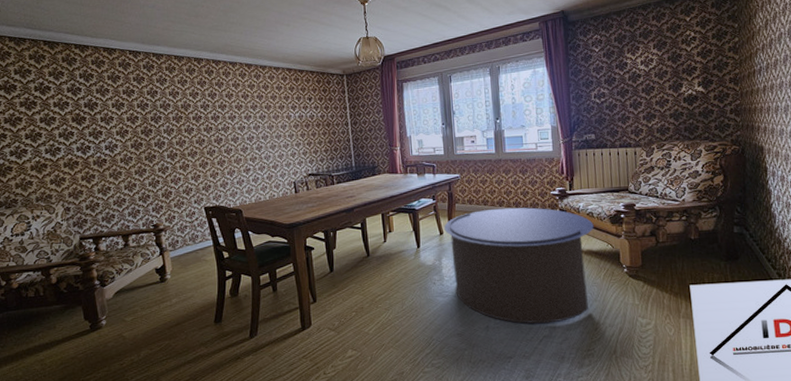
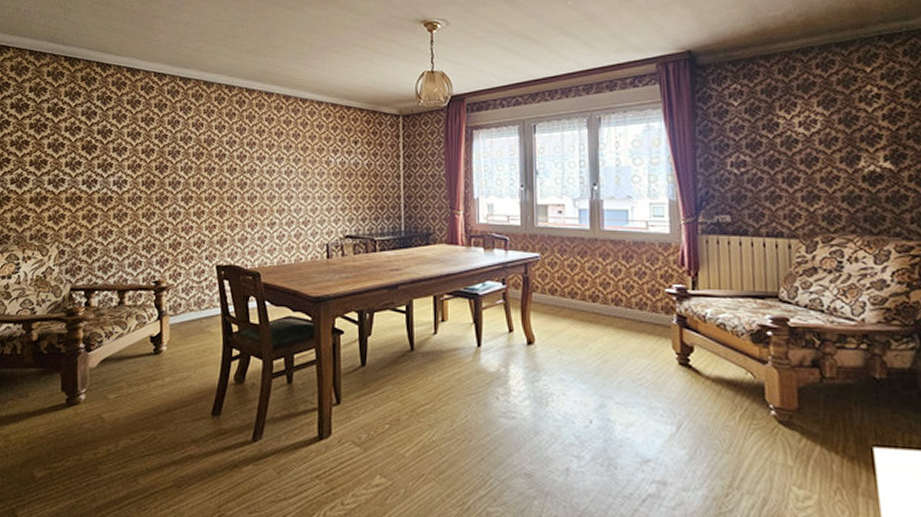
coffee table: present [444,207,594,324] -> none [515,304,727,477]

